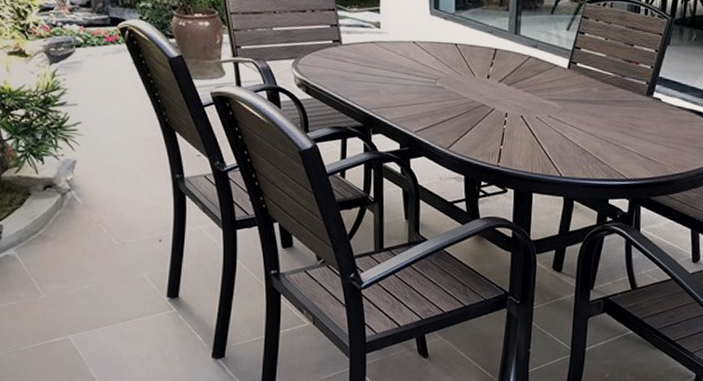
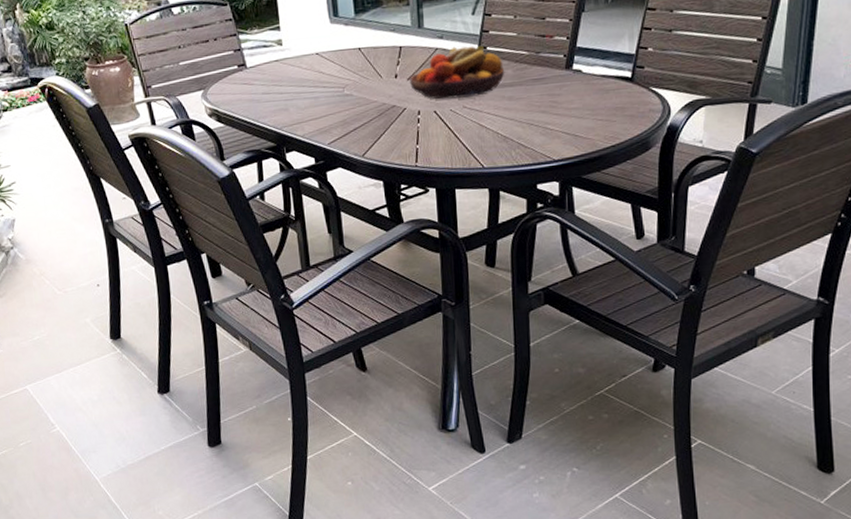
fruit bowl: none [500,57,592,108] -> present [409,45,505,100]

